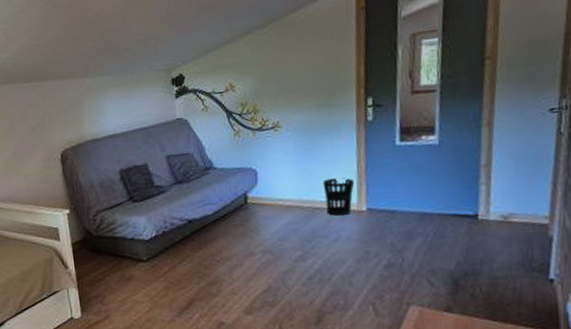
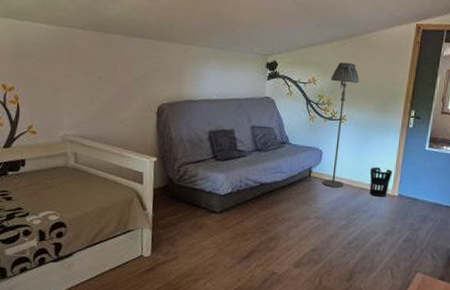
floor lamp: none [252,55,292,212] -> present [323,62,359,187]

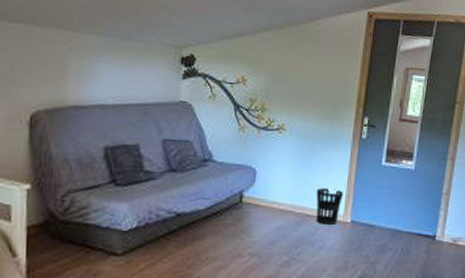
floor lamp: present [323,62,359,187] -> none [258,57,300,215]

